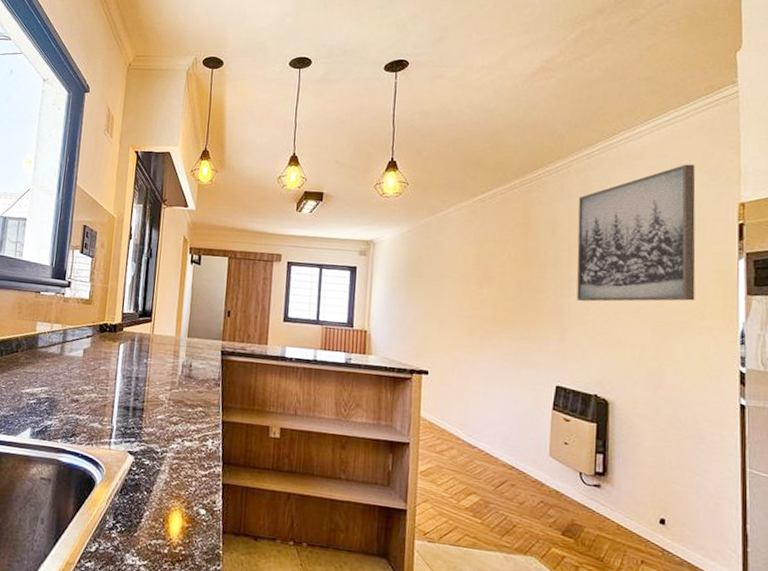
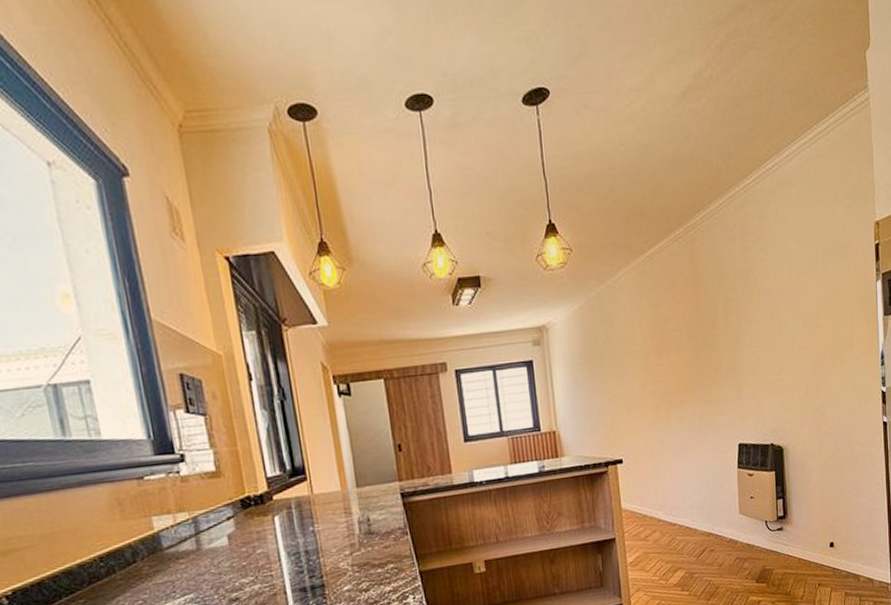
wall art: present [576,164,696,302] -> none [741,186,845,353]

